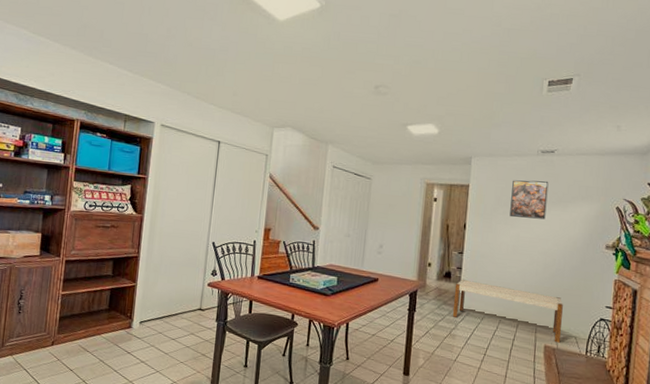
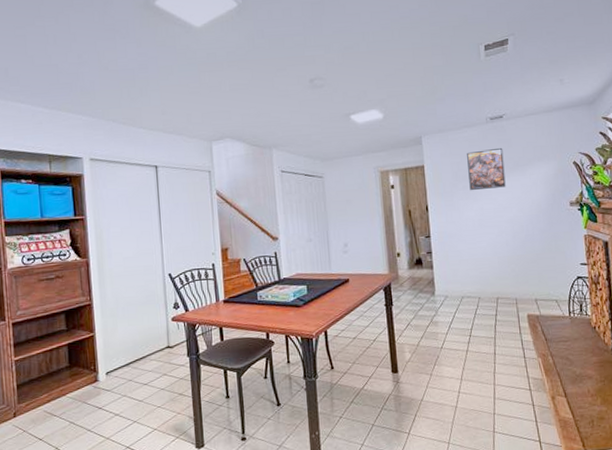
bench: present [452,279,563,343] -> none [428,263,543,310]

